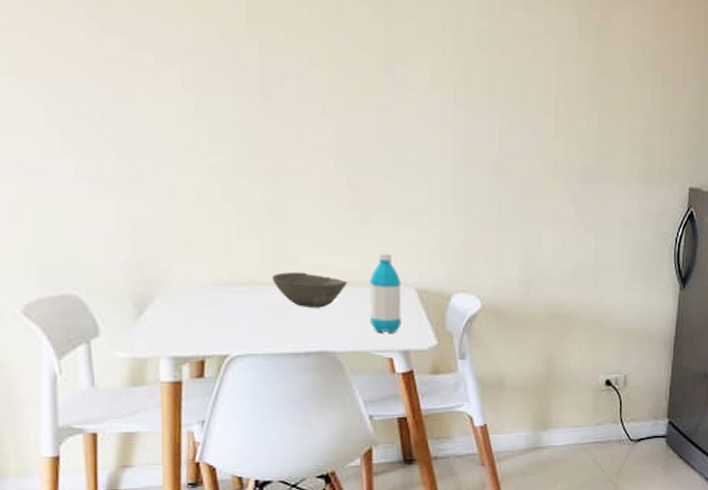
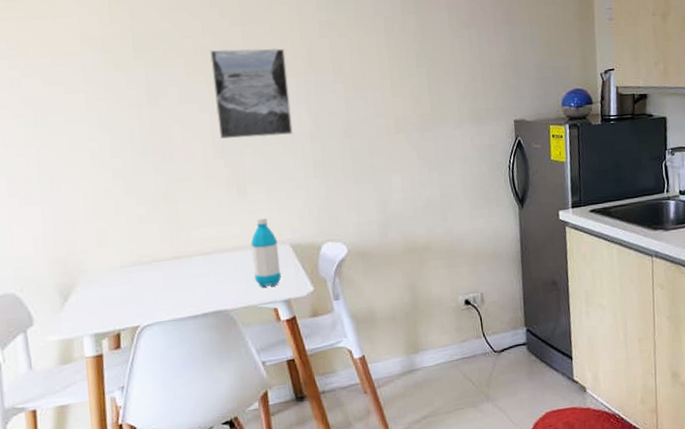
bowl: present [272,271,348,308] -> none [170,245,233,275]
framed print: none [341,41,434,160] -> present [209,48,293,139]

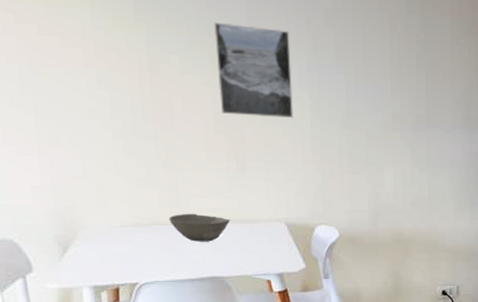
bowl: none [170,245,233,275] -> present [169,213,231,242]
water bottle: present [250,217,281,287] -> none [248,194,276,260]

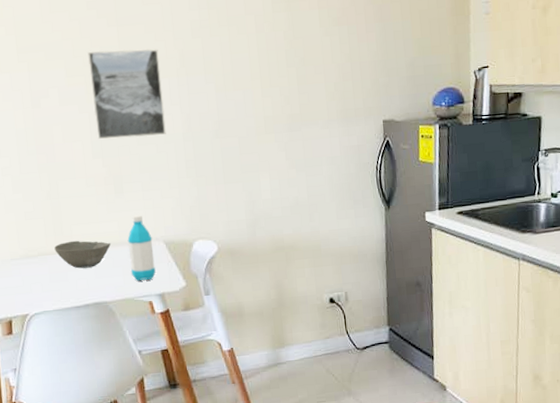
water bottle: none [248,194,276,260] -> present [127,215,156,282]

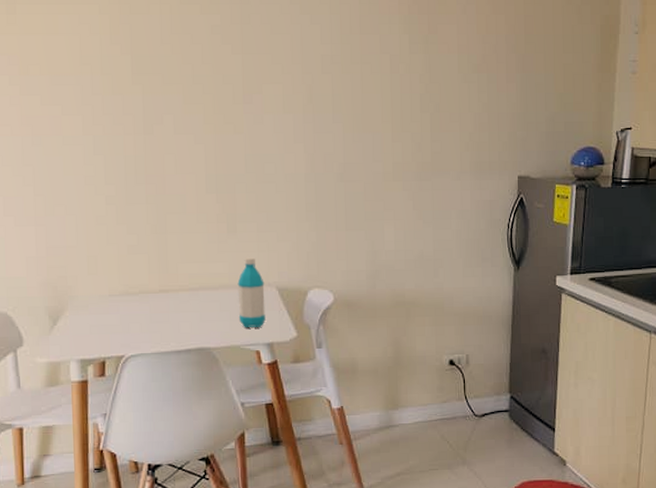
bowl: present [54,240,112,269] -> none [157,280,220,310]
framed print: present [87,48,166,140] -> none [208,78,287,175]

